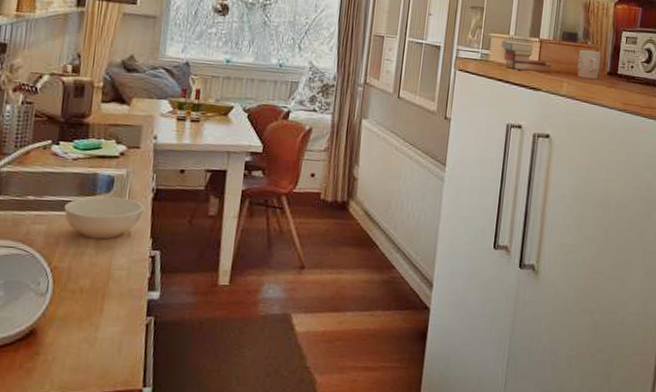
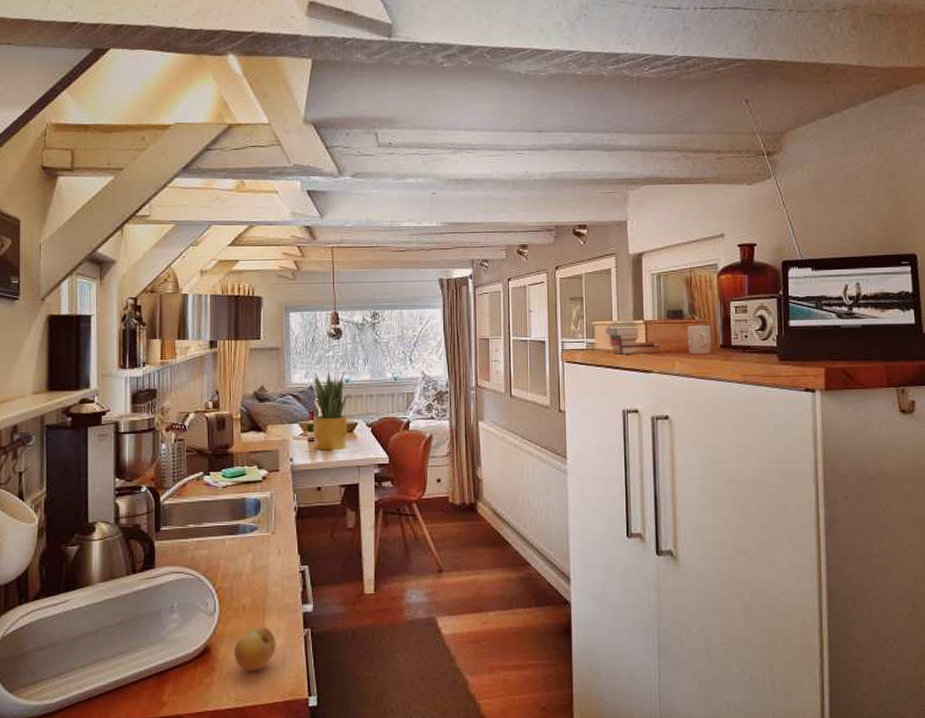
fruit: none [63,311,114,358] -> present [233,627,276,671]
bowl: present [64,196,144,239] -> none [220,519,289,559]
planter: none [183,48,228,133] -> present [312,370,349,451]

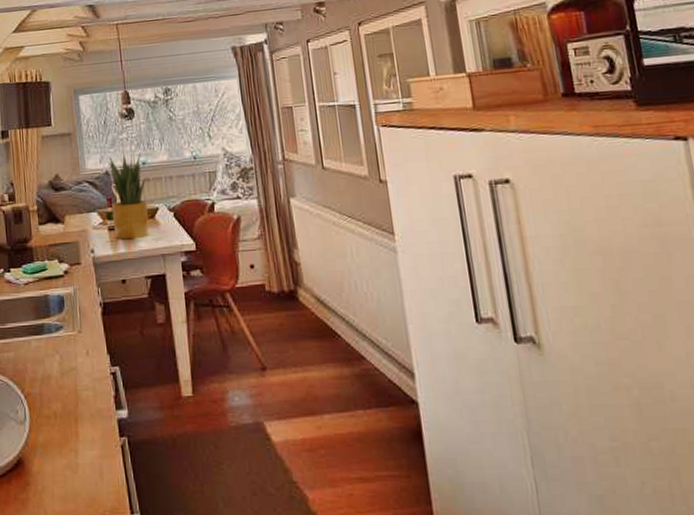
fruit: present [233,627,276,671] -> none [47,436,92,486]
books: present [606,325,661,356] -> none [423,79,492,114]
mug: present [687,325,712,354] -> none [518,72,552,107]

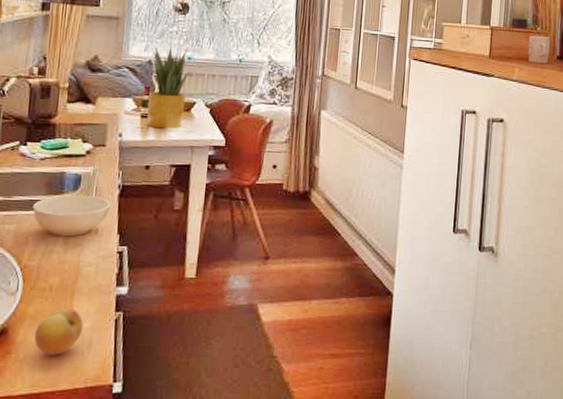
bowl: none [25,316,96,361] -> present [32,194,111,237]
fruit: none [47,436,92,486] -> present [33,308,84,355]
mug: none [518,72,552,107] -> present [527,35,551,64]

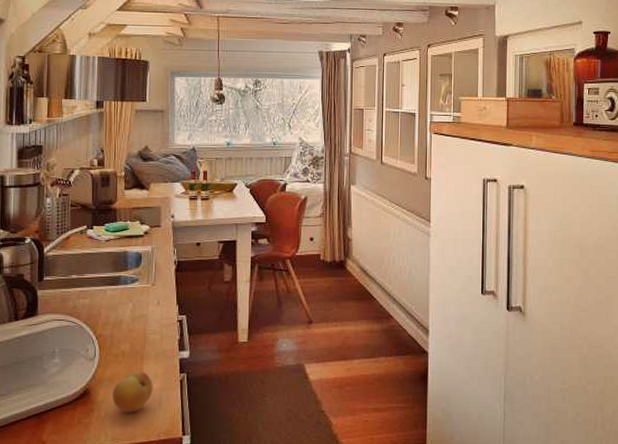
bowl: present [32,194,111,237] -> none [102,271,168,308]
planter: present [147,46,190,129] -> none [195,134,230,209]
mug: present [527,35,551,64] -> none [544,104,567,131]

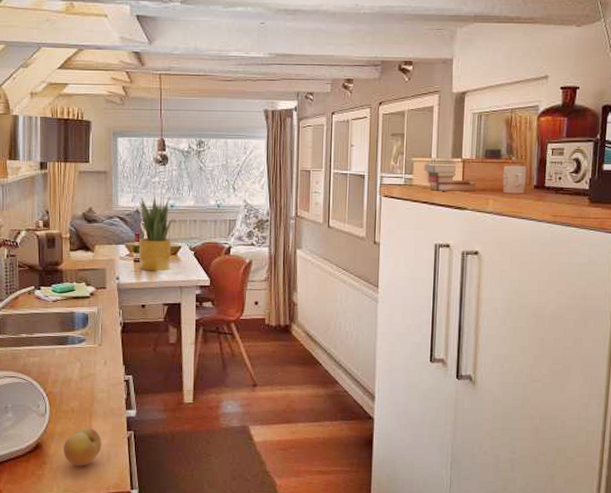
planter: none [195,134,230,209] -> present [138,195,173,271]
books: none [471,102,520,129] -> present [424,163,477,192]
mug: none [544,104,567,131] -> present [502,166,527,194]

